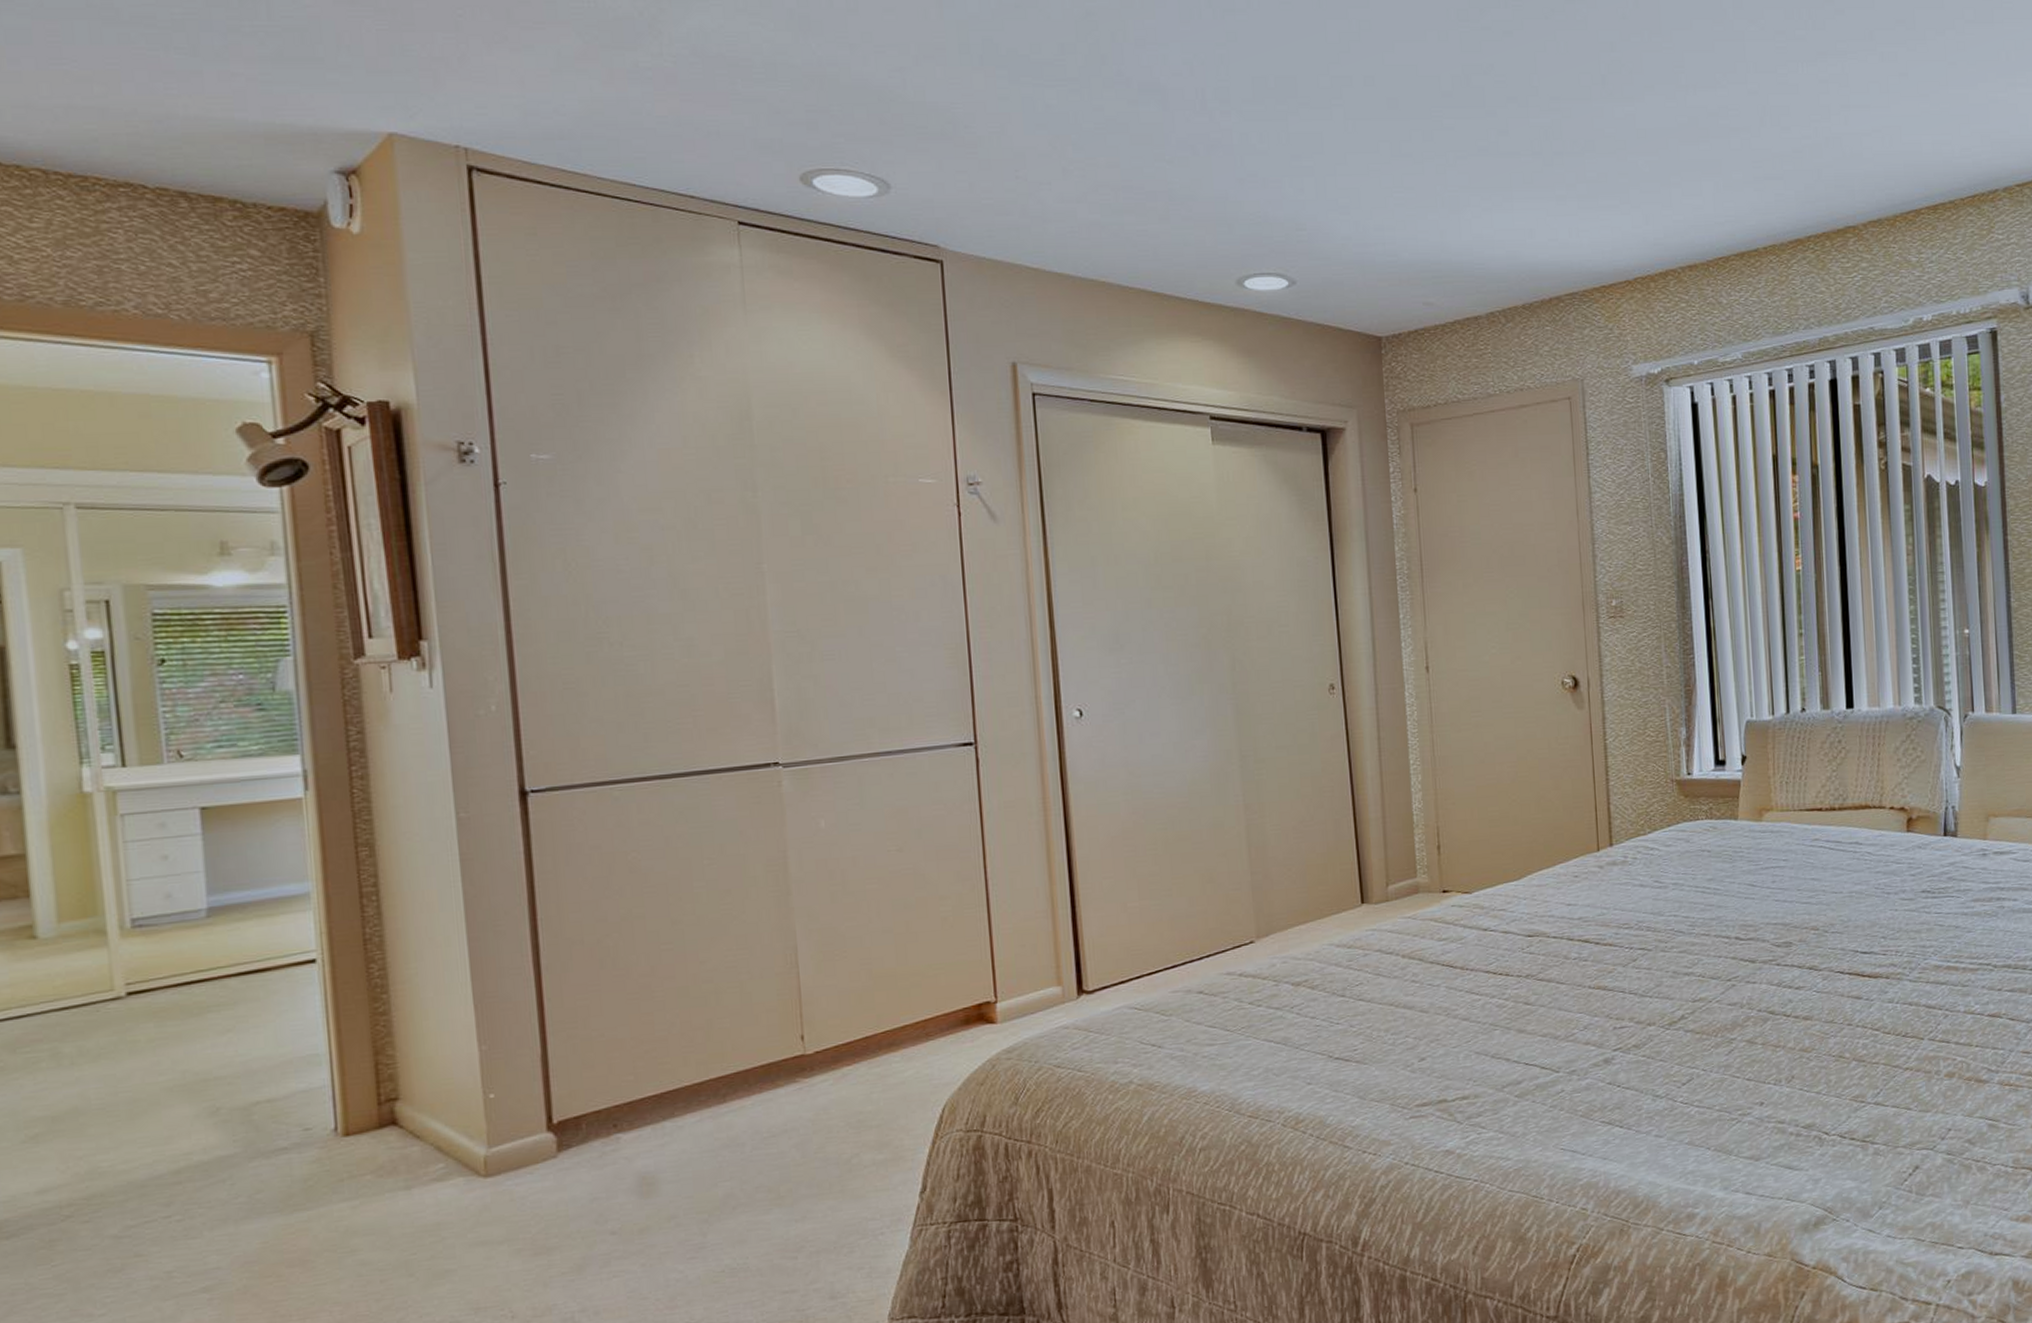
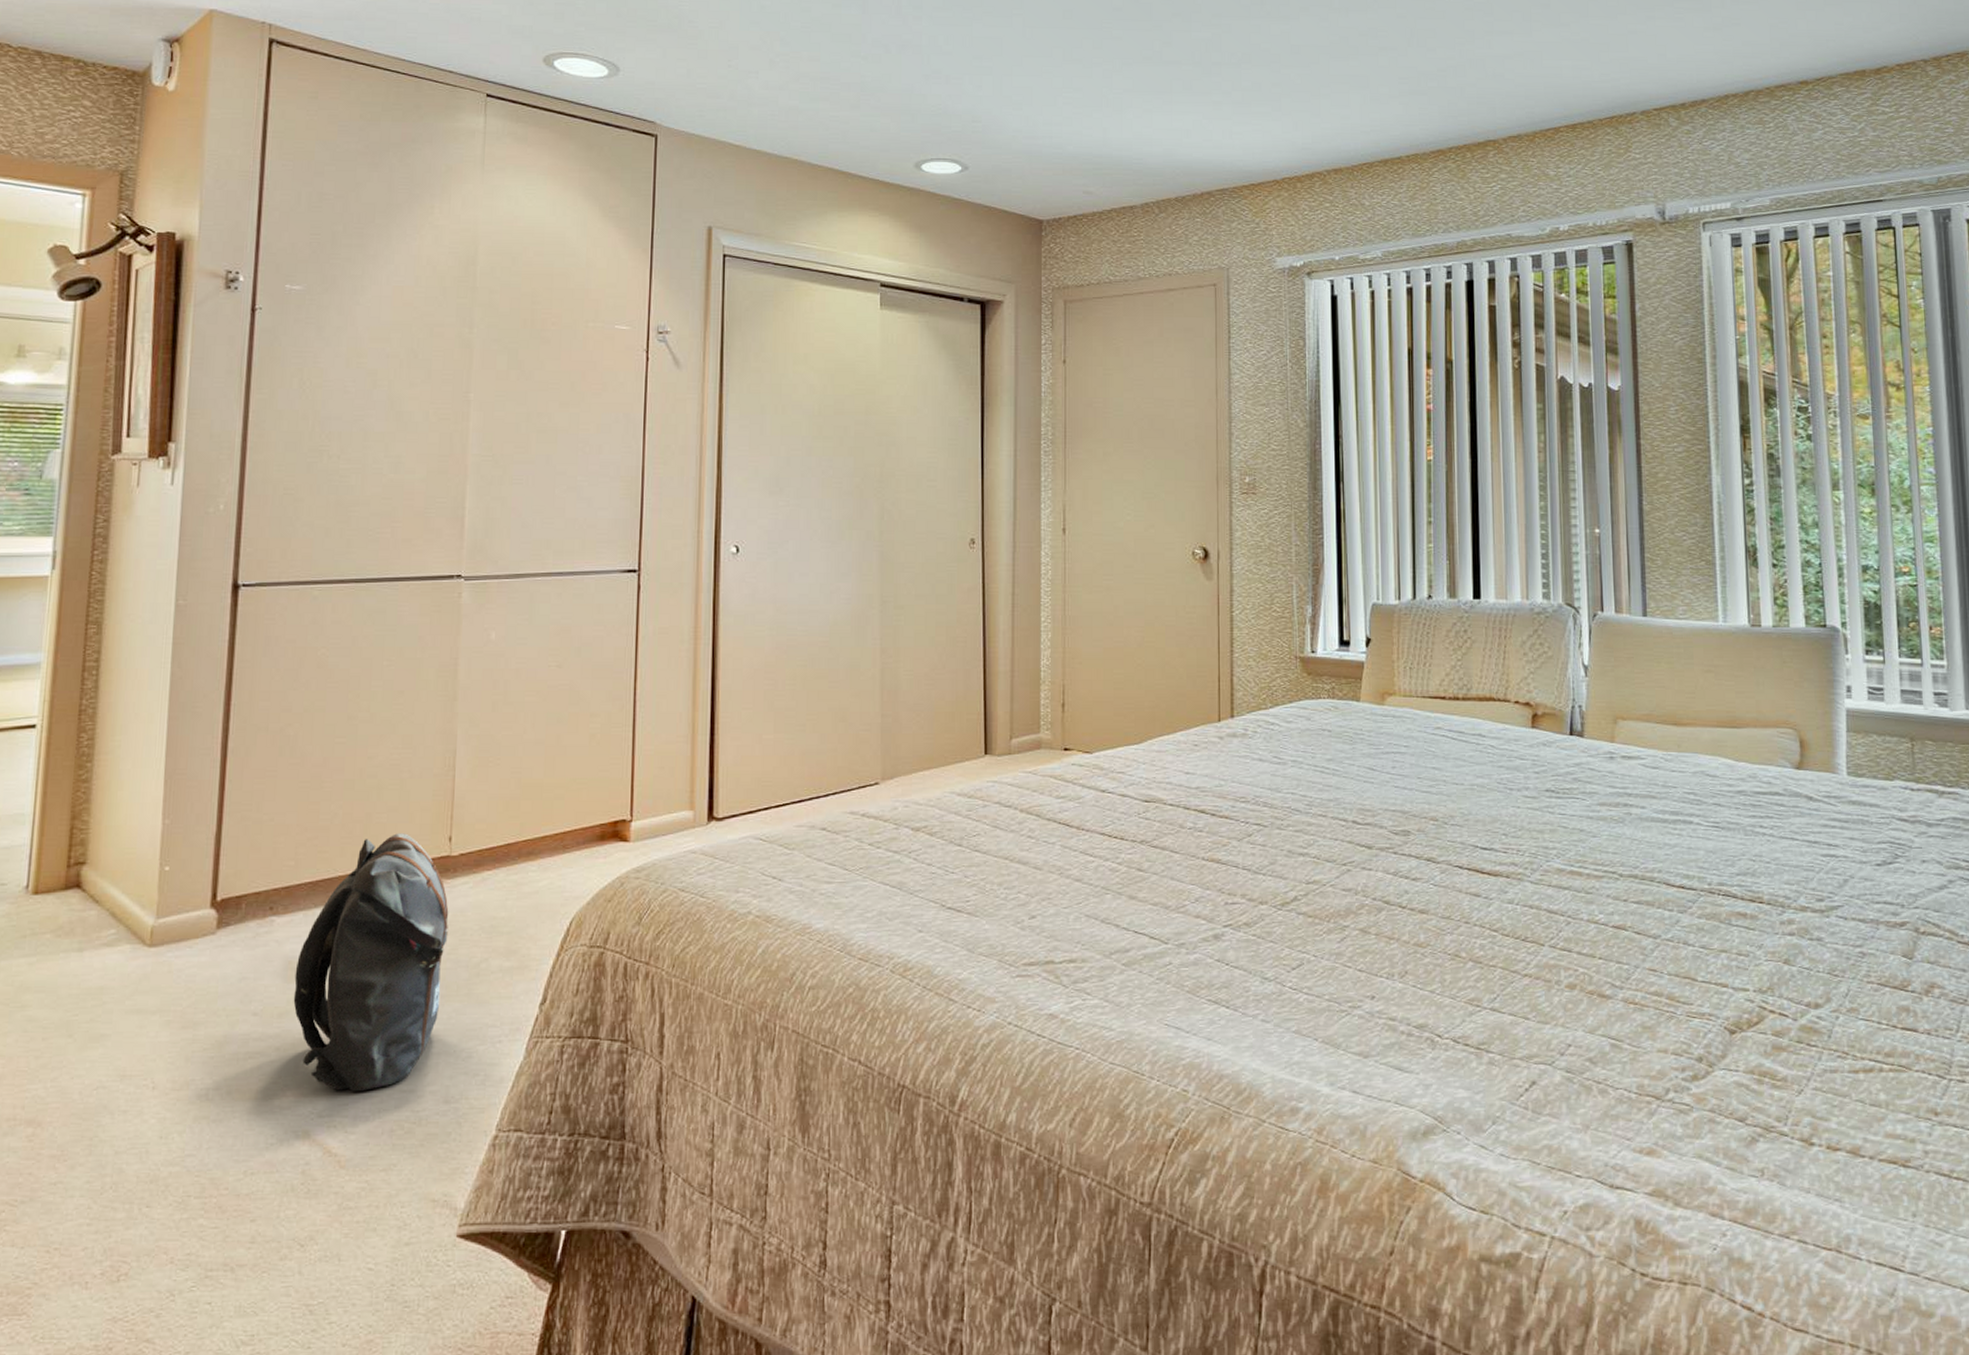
backpack: none [650,1036,813,1299] -> present [293,833,449,1092]

